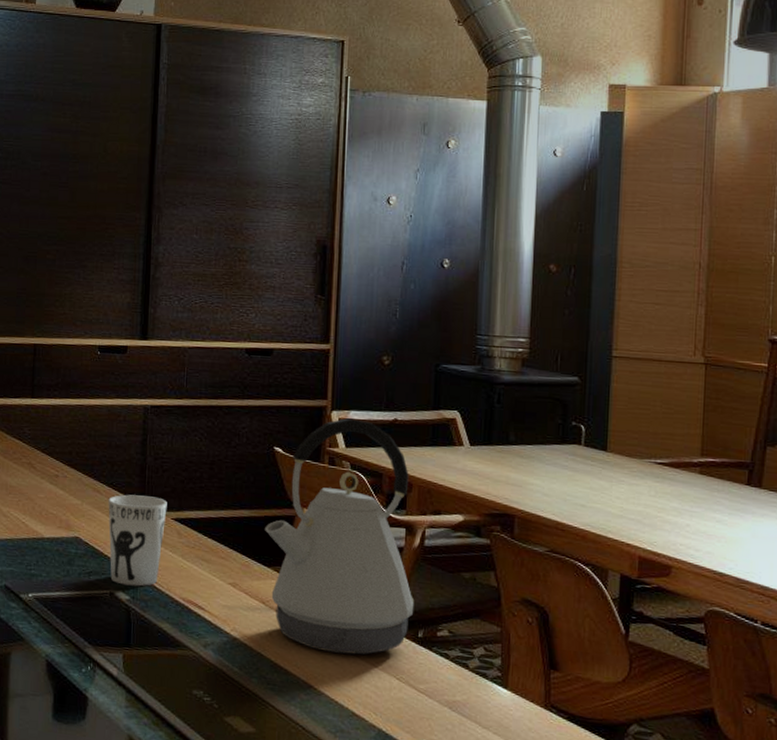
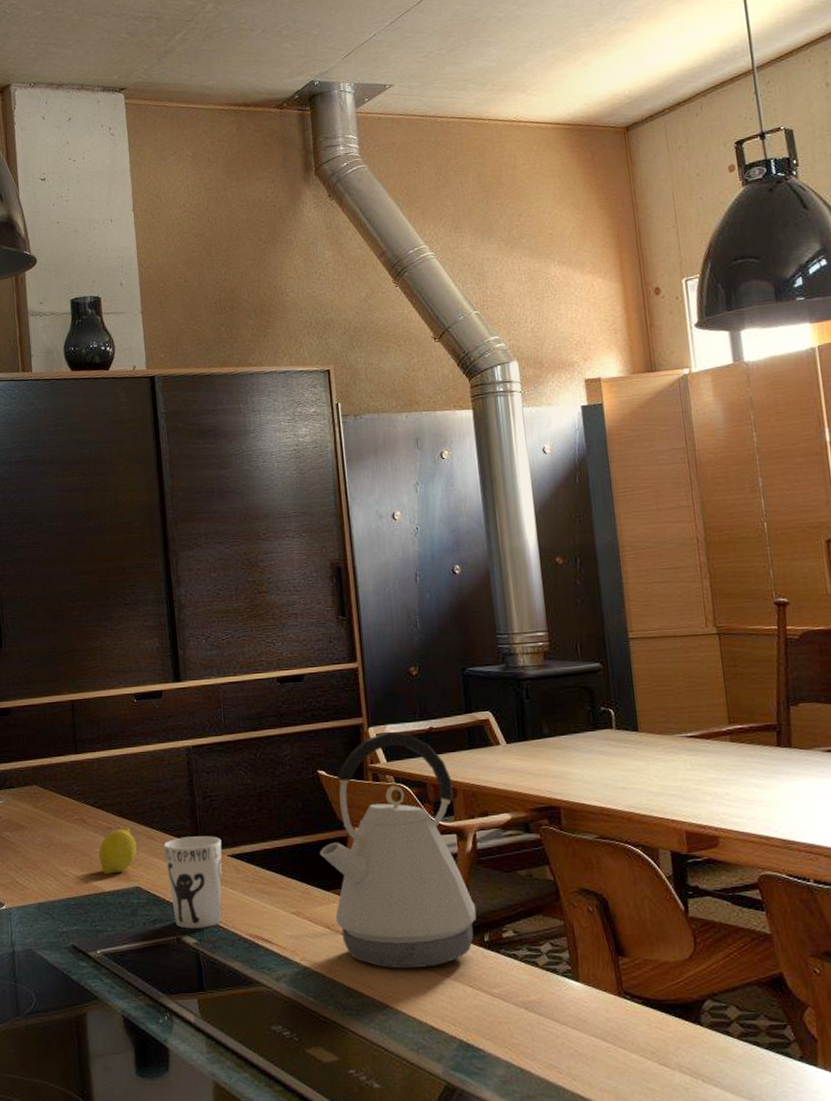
fruit: none [42,477,82,522] -> present [98,827,137,874]

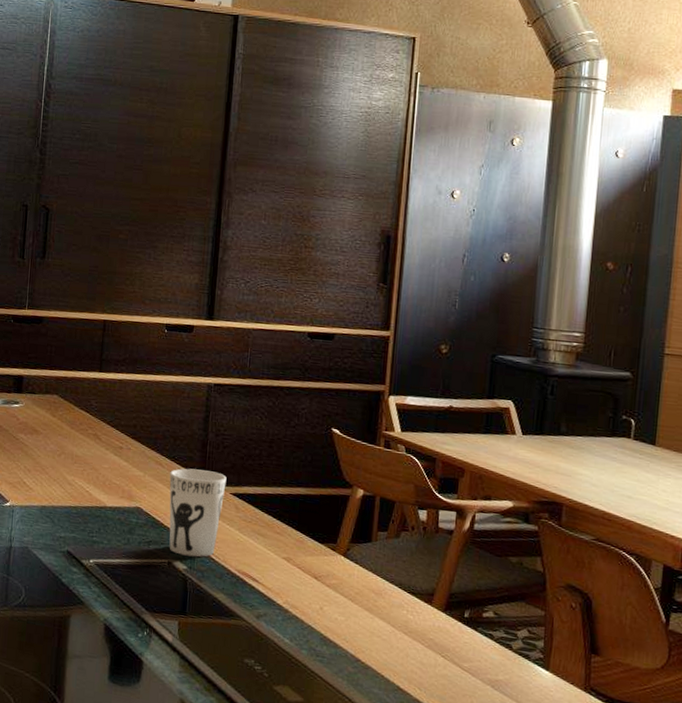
fruit: present [98,827,137,874] -> none [106,449,145,492]
kettle: present [320,732,477,969] -> none [320,403,462,632]

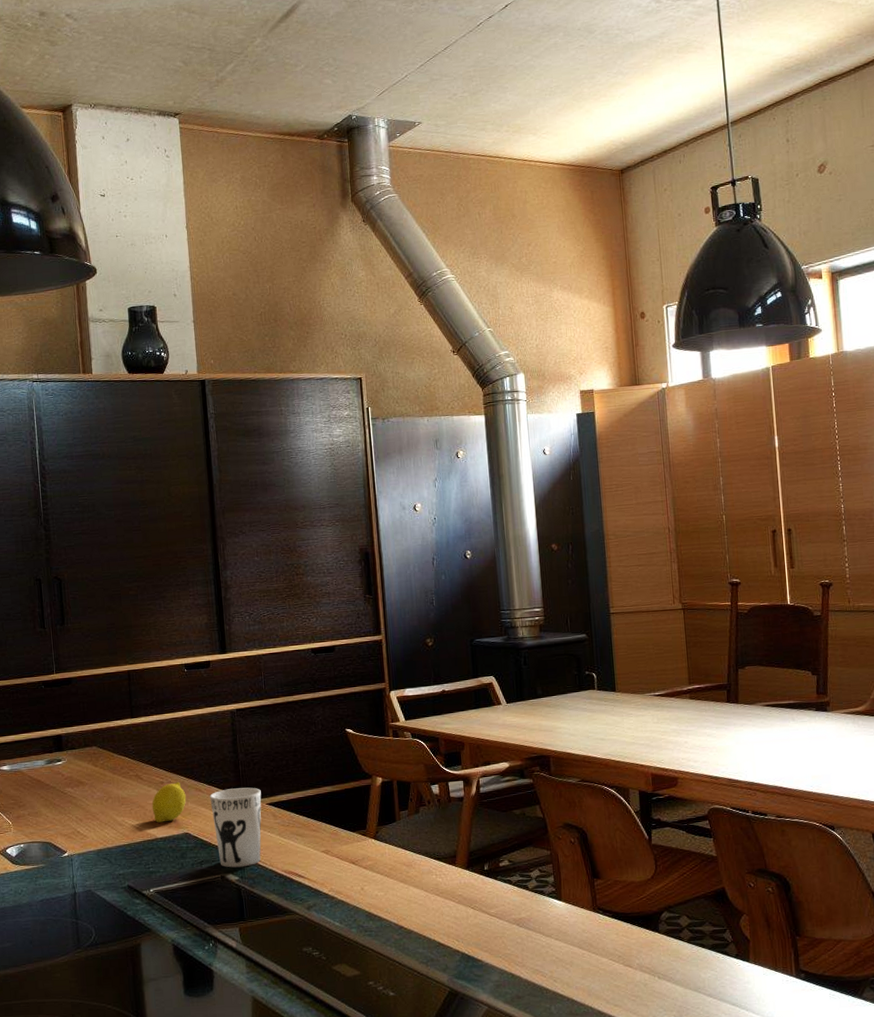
fruit: none [106,449,145,492] -> present [151,781,186,823]

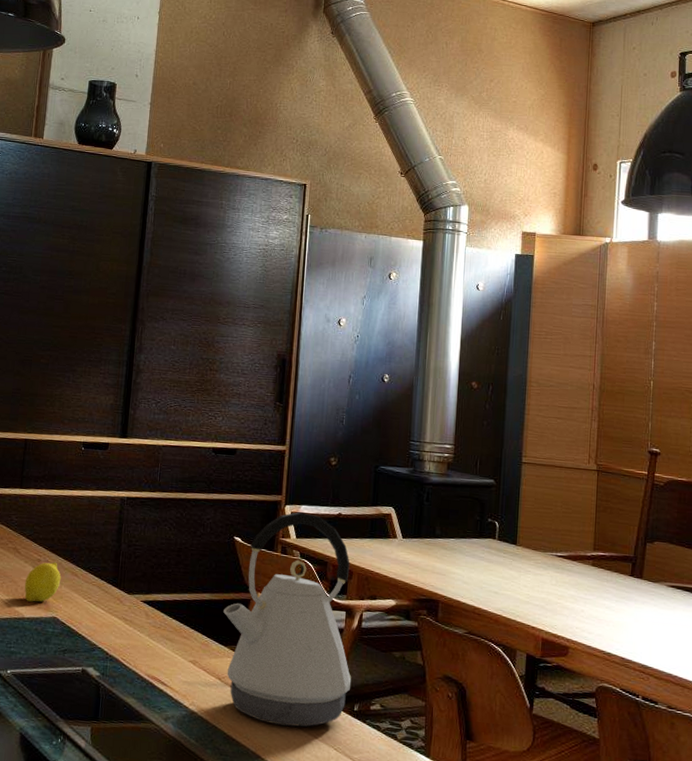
cup: present [210,787,262,868] -> none [83,578,138,664]
kettle: none [347,695,479,896] -> present [223,512,352,727]

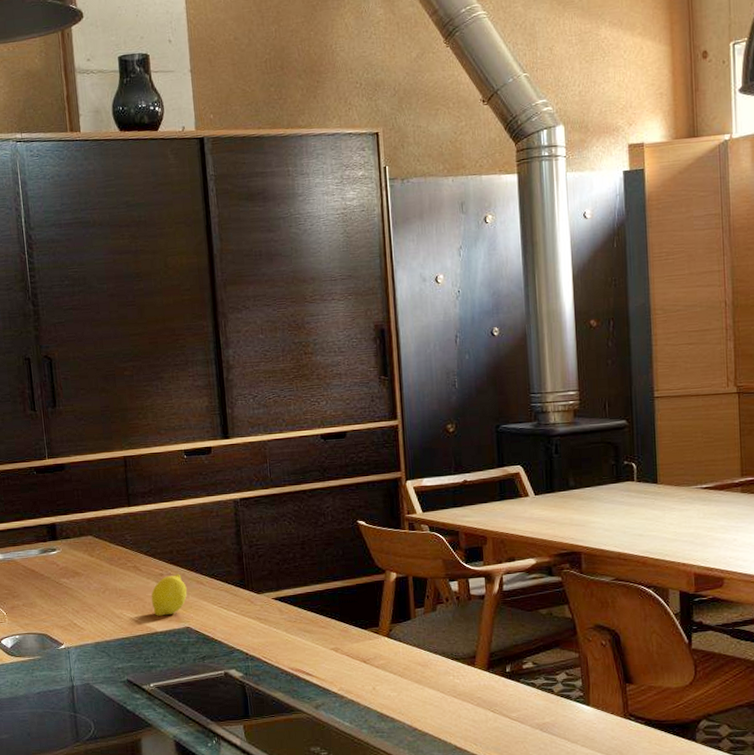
kettle: present [223,512,352,727] -> none [358,485,500,697]

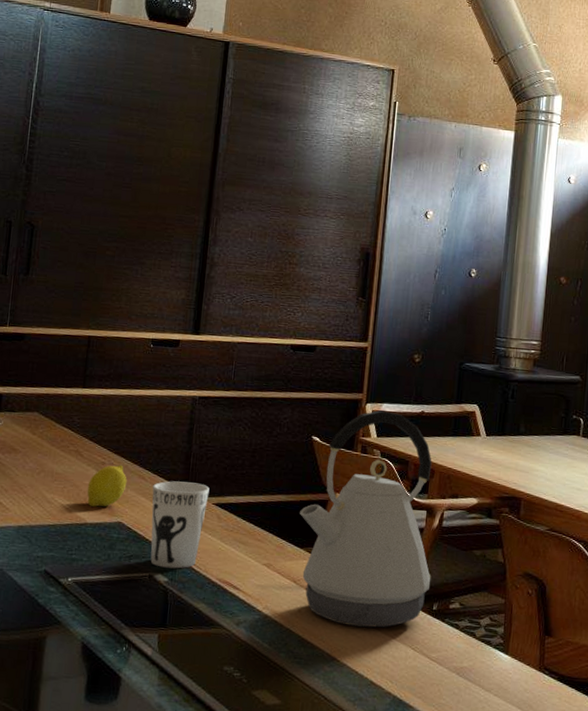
cup: none [212,581,267,664] -> present [150,481,210,569]
kettle: none [358,485,500,697] -> present [300,410,432,628]

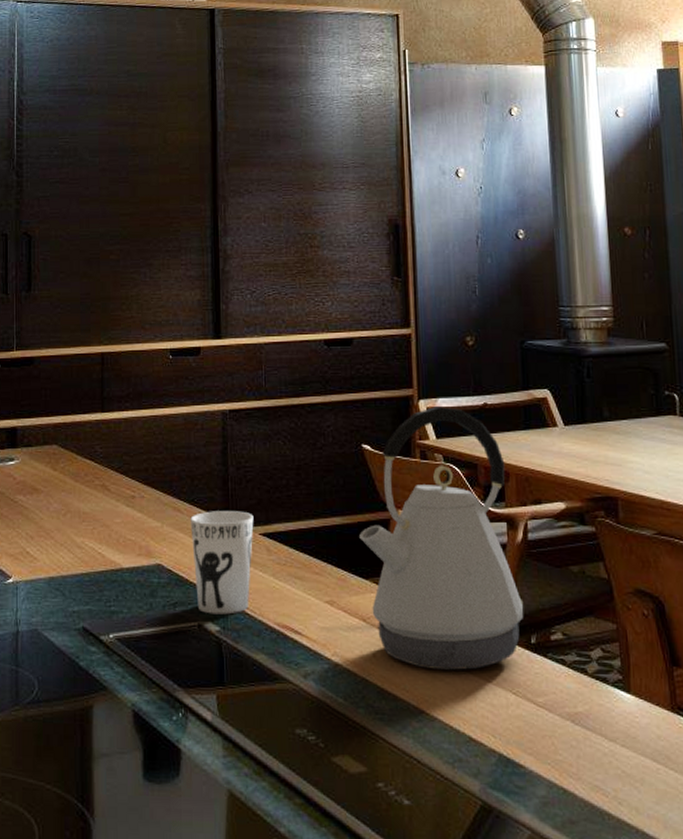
fruit: present [87,464,127,507] -> none [119,497,162,548]

